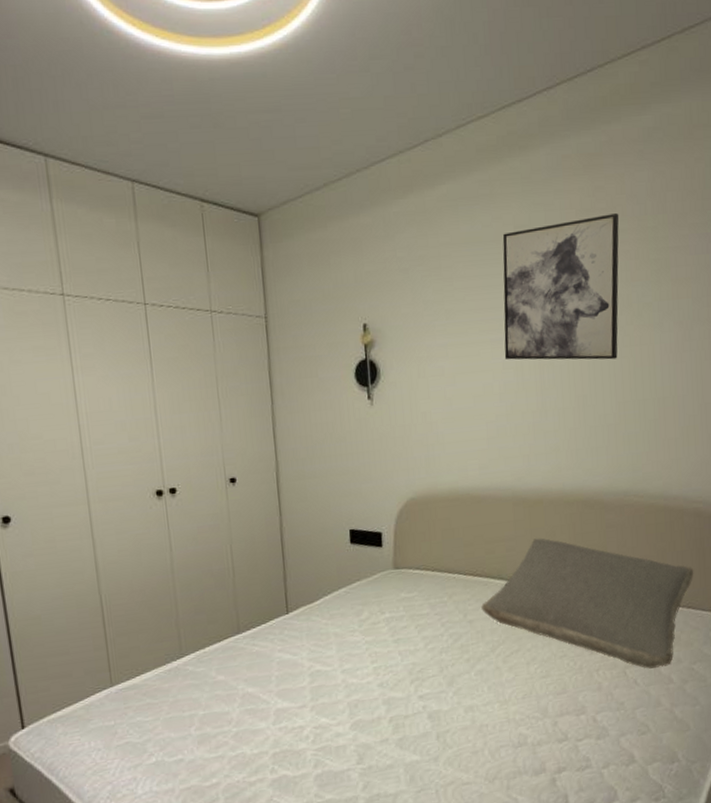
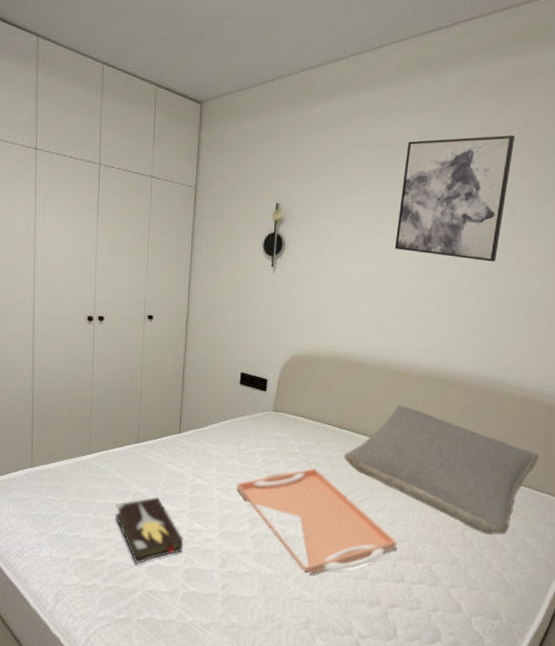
hardback book: none [222,695,311,780] -> present [115,497,184,564]
serving tray: none [363,627,555,753] -> present [236,468,397,575]

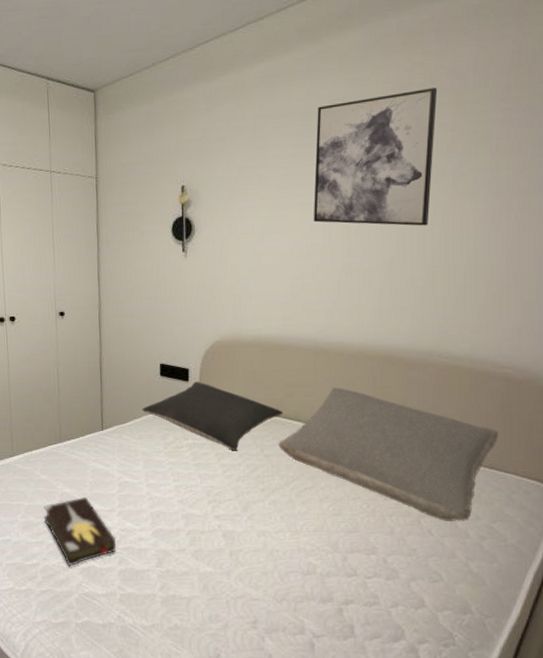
pillow: none [219,392,351,459] -> present [141,382,284,450]
serving tray: present [236,468,397,575] -> none [166,459,346,572]

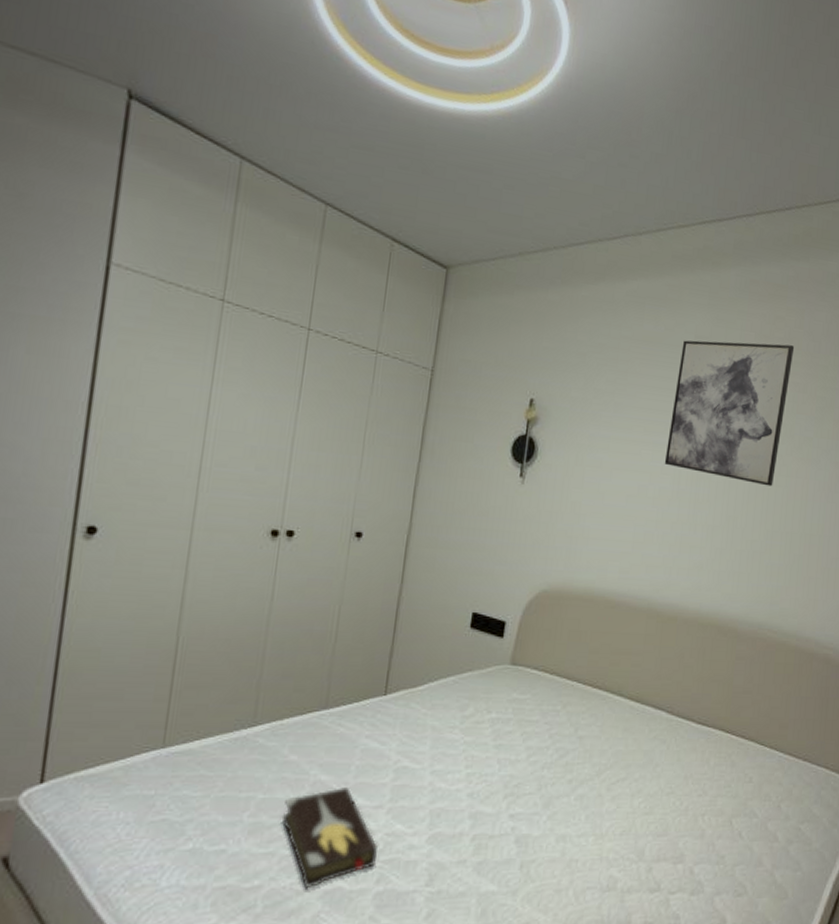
pillow: present [141,382,284,450] -> none [440,639,606,729]
pillow: present [278,387,499,522] -> none [595,657,815,823]

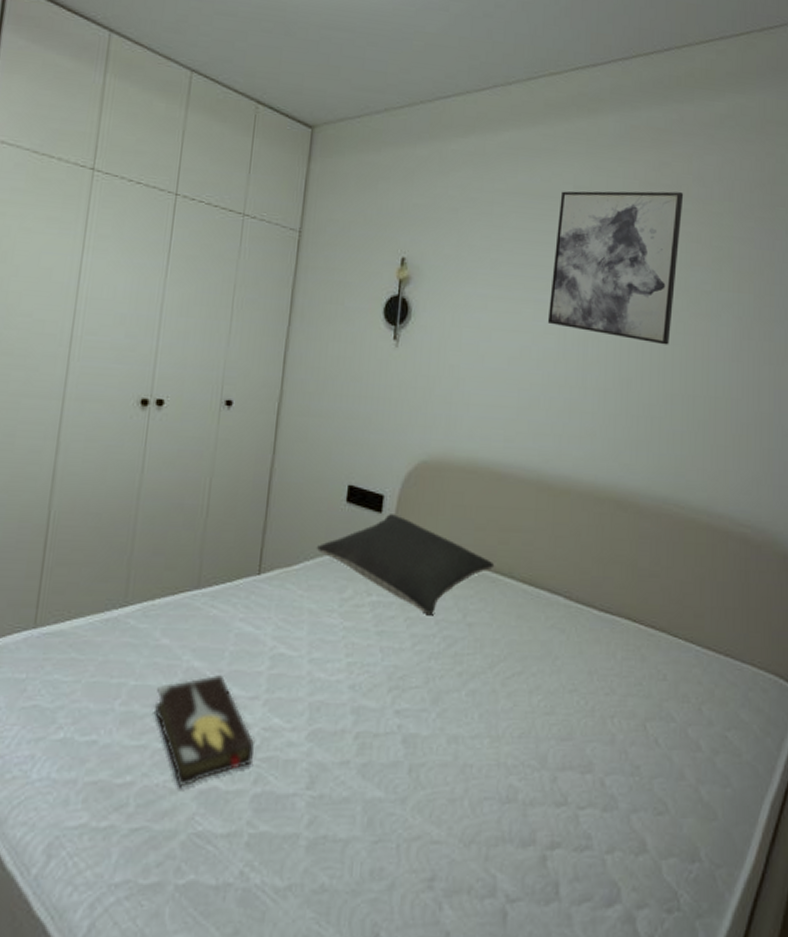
pillow: none [440,639,606,729] -> present [316,514,495,614]

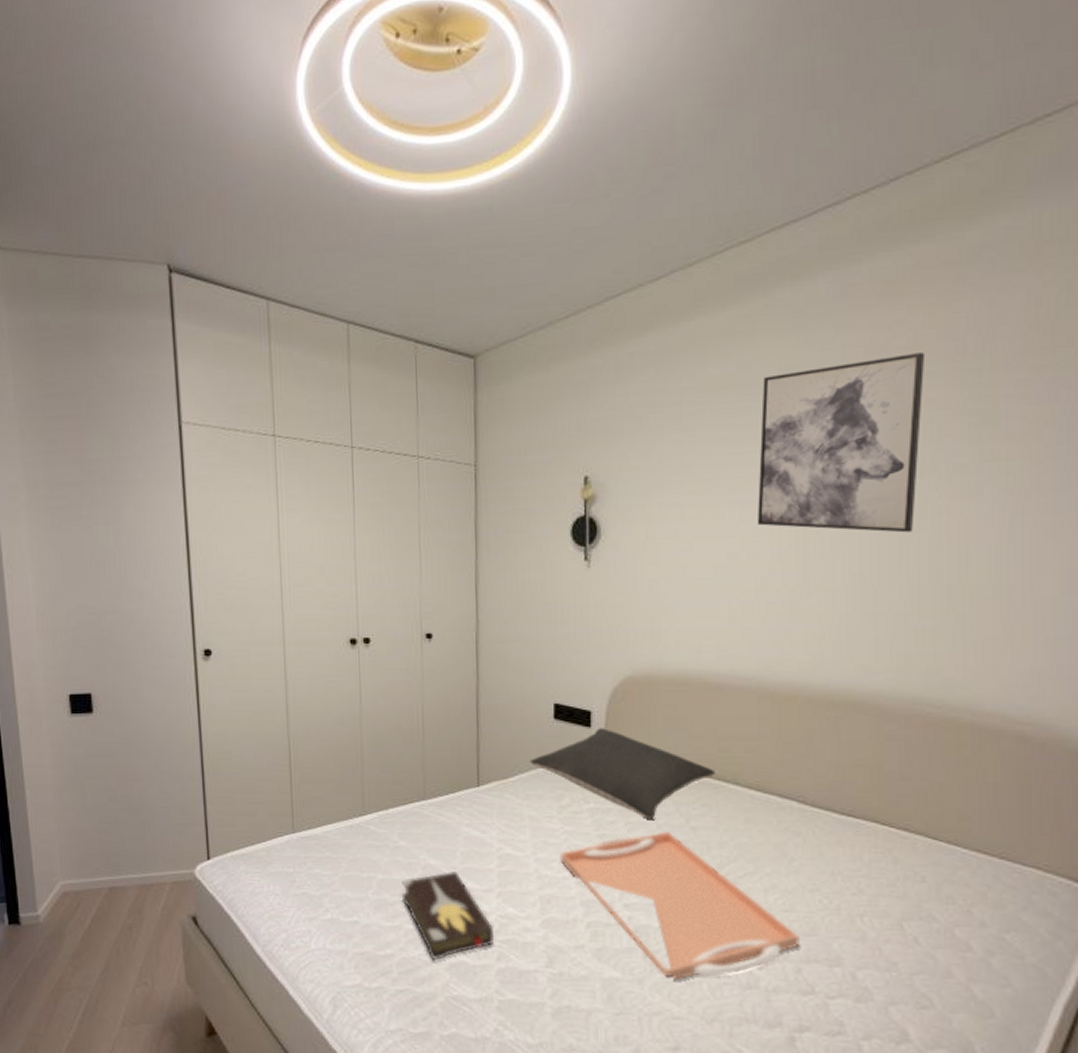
serving tray: none [335,628,557,798] -> present [560,832,800,981]

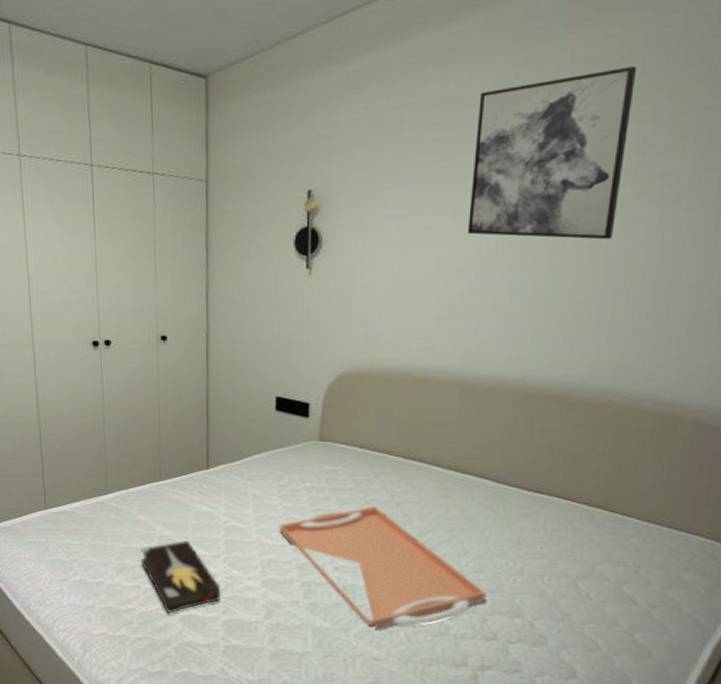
pillow: present [529,728,716,819] -> none [253,418,420,496]

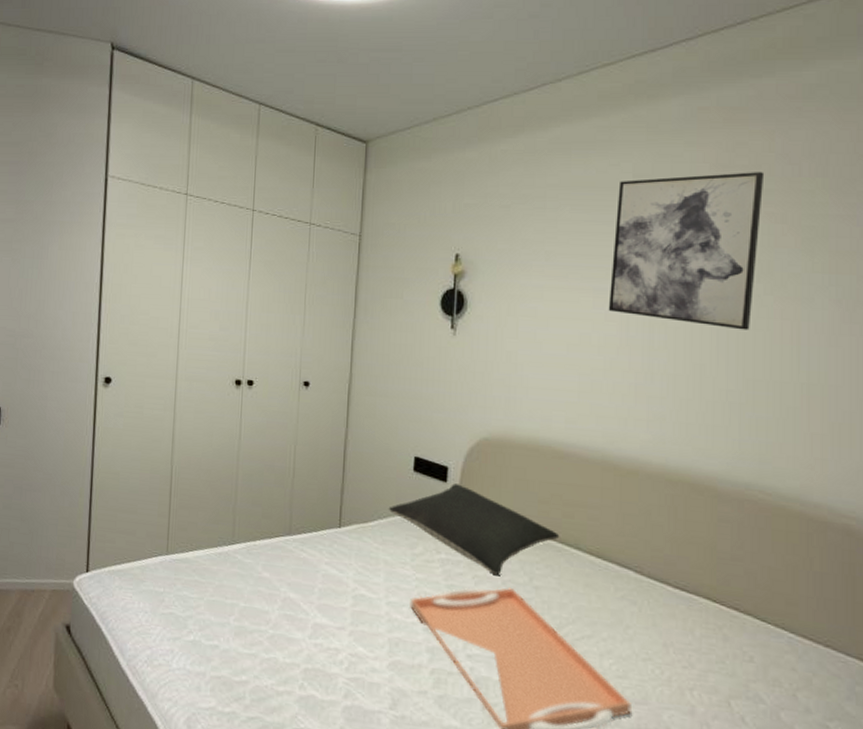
hardback book: present [140,541,221,614] -> none [260,606,344,692]
pillow: none [253,418,420,496] -> present [388,483,560,575]

